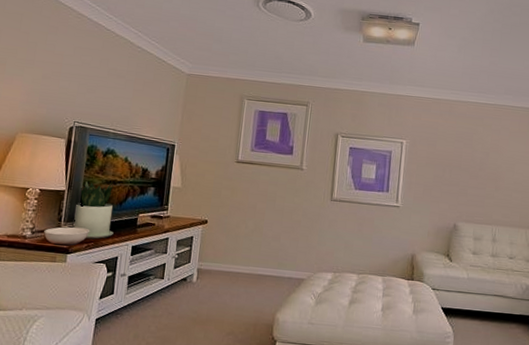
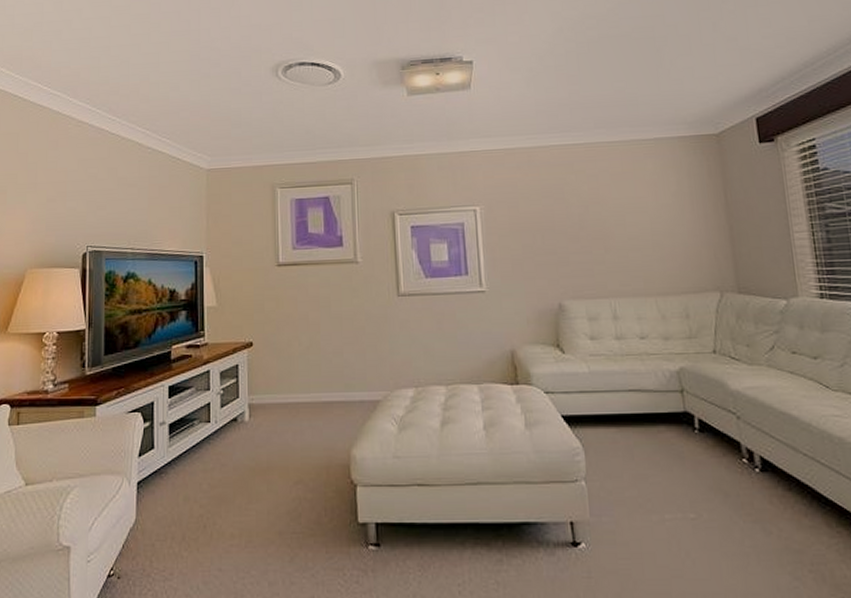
bowl: present [44,226,90,247] -> none [67,371,119,398]
planter: present [73,181,114,240] -> none [99,312,146,384]

